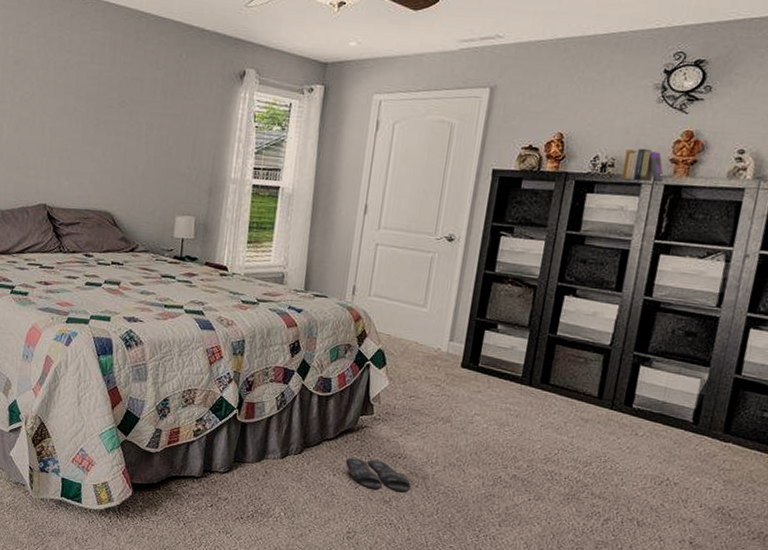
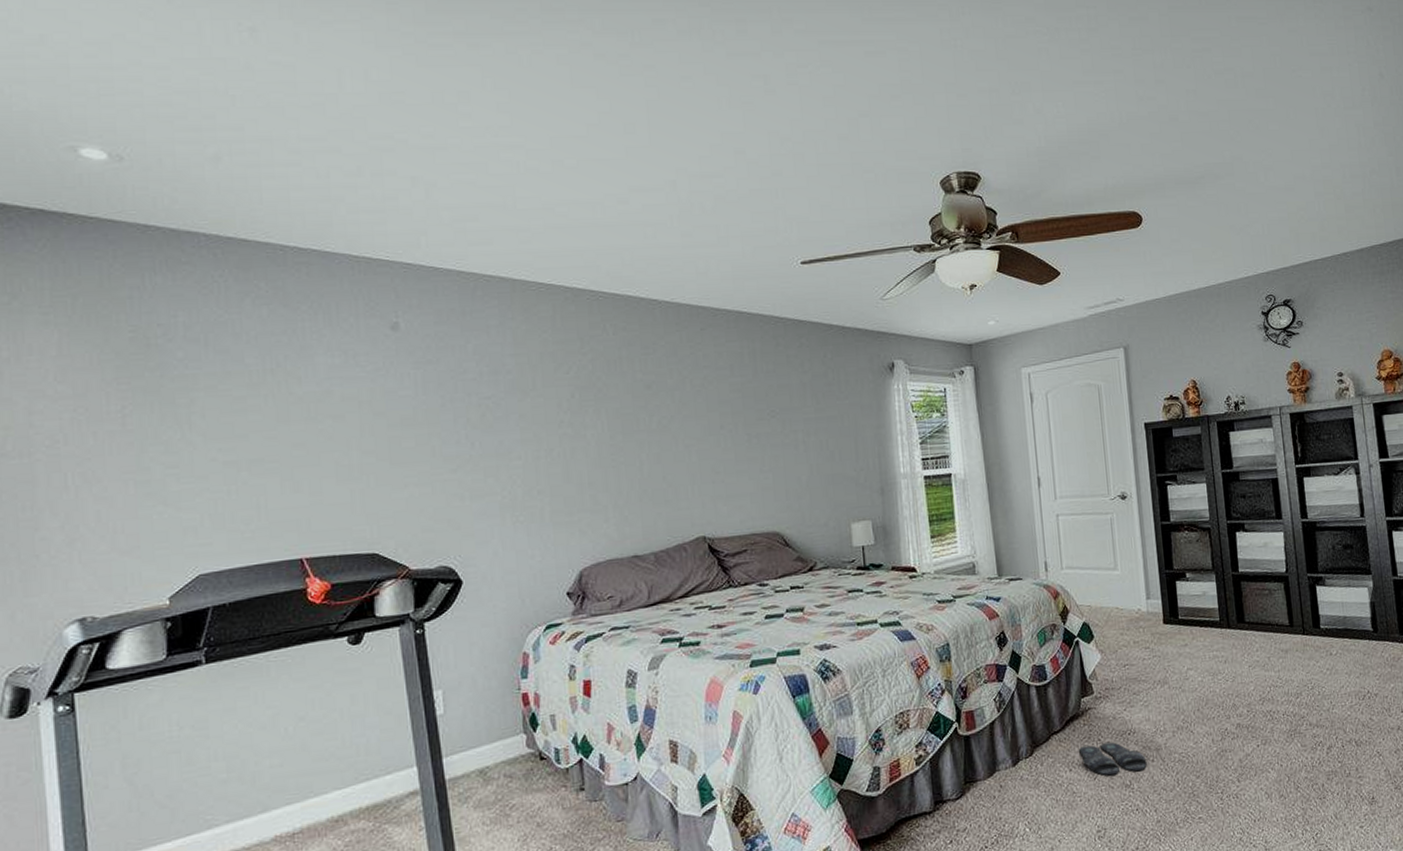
books: present [621,148,664,183] -> none [1251,383,1288,415]

